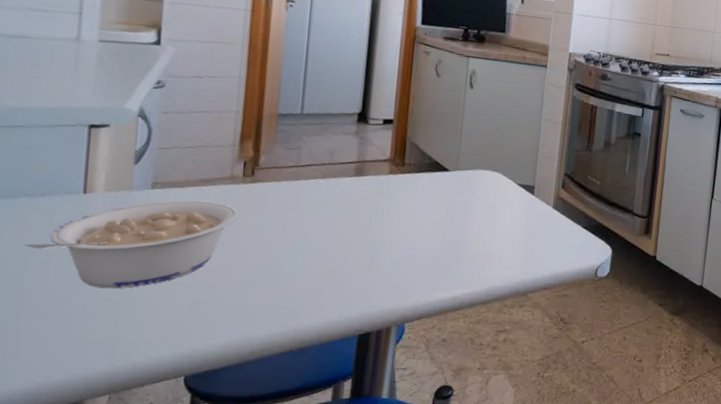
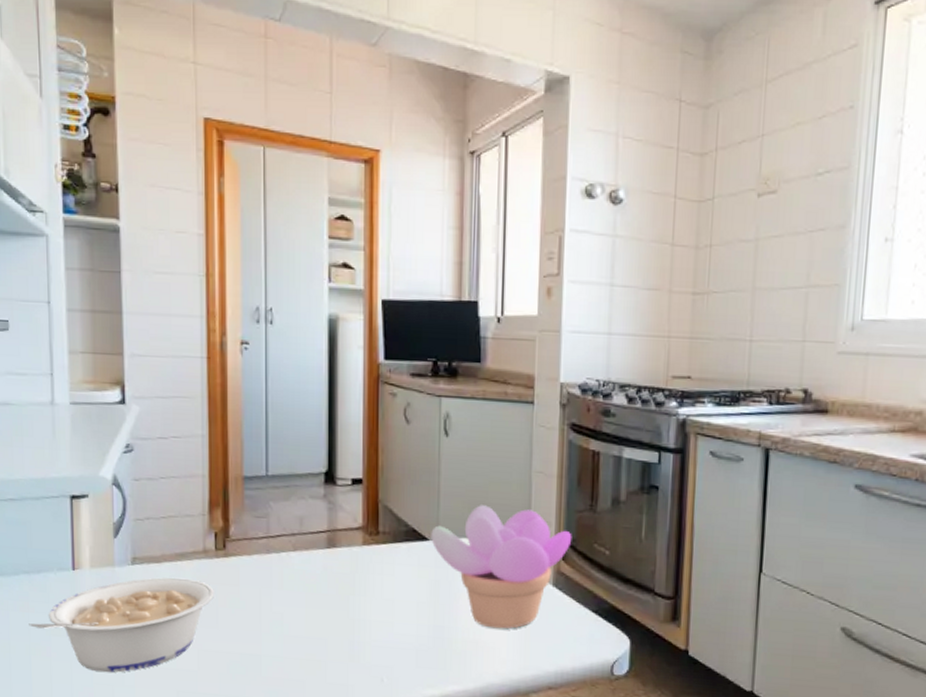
succulent plant: none [451,144,571,243] -> present [431,505,572,629]

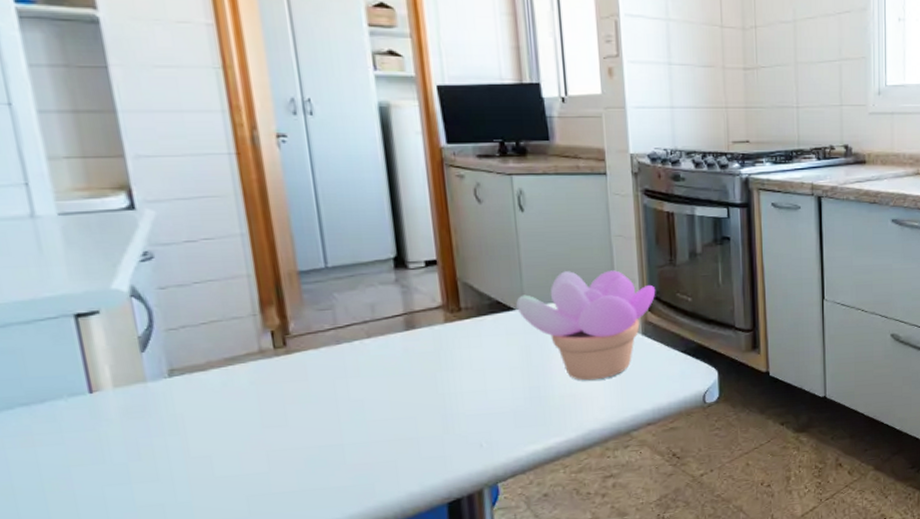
legume: present [29,577,214,673] -> none [36,381,279,495]

